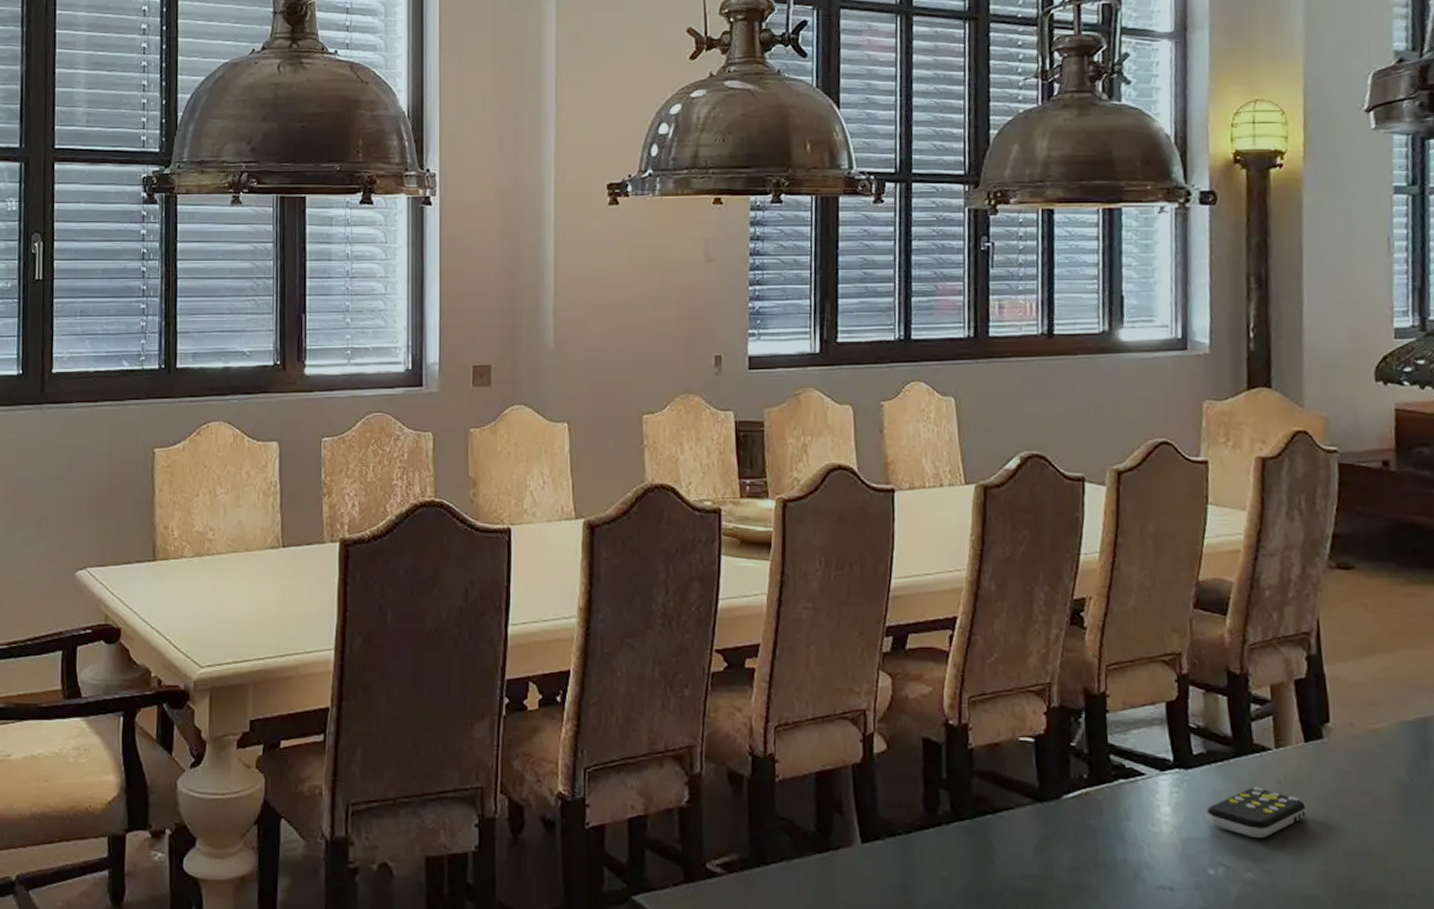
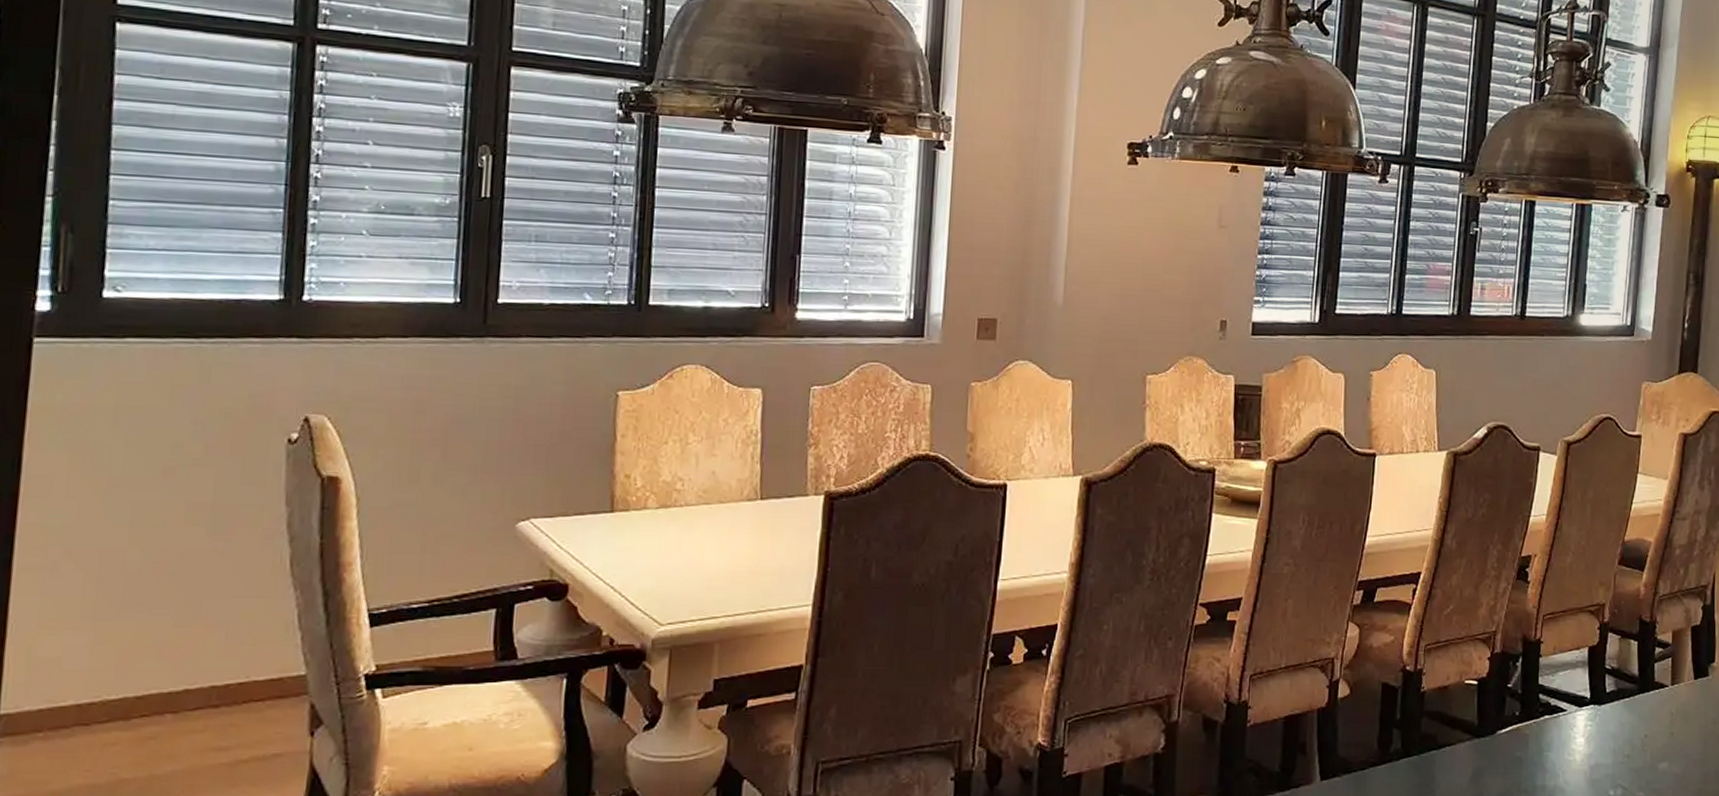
remote control: present [1206,787,1306,839] -> none [1612,719,1690,763]

